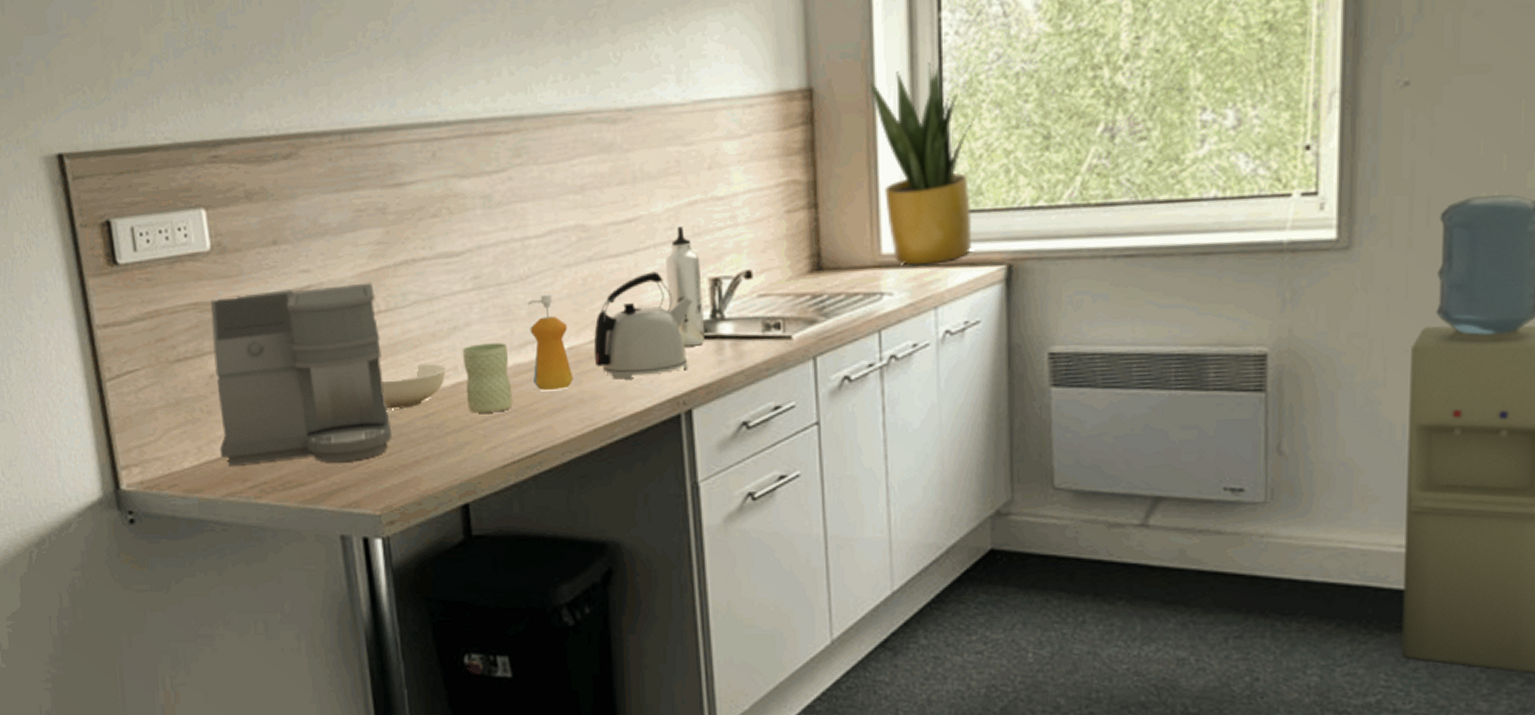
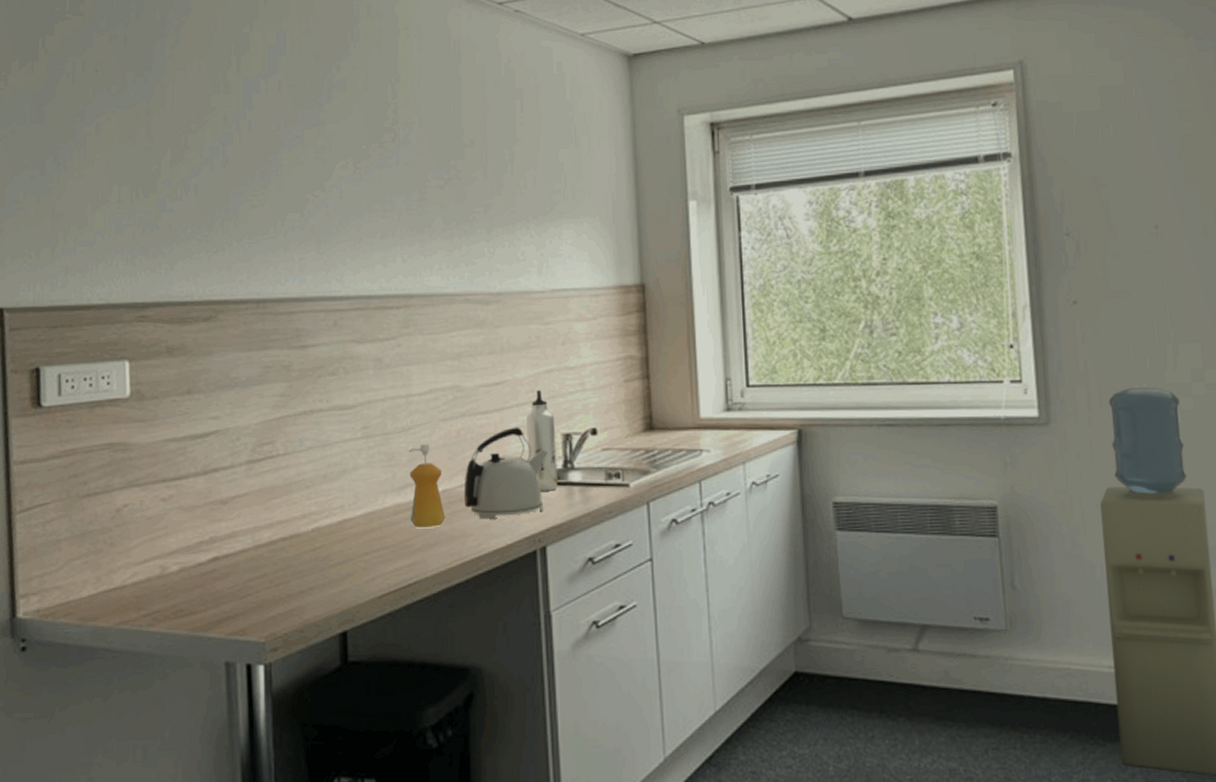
coffee machine: present [210,282,393,466] -> none [118,429,281,595]
bowl: present [380,363,447,409] -> none [274,502,335,543]
mug: present [462,342,513,413] -> none [349,485,392,548]
planter: present [870,62,975,265] -> none [688,269,770,428]

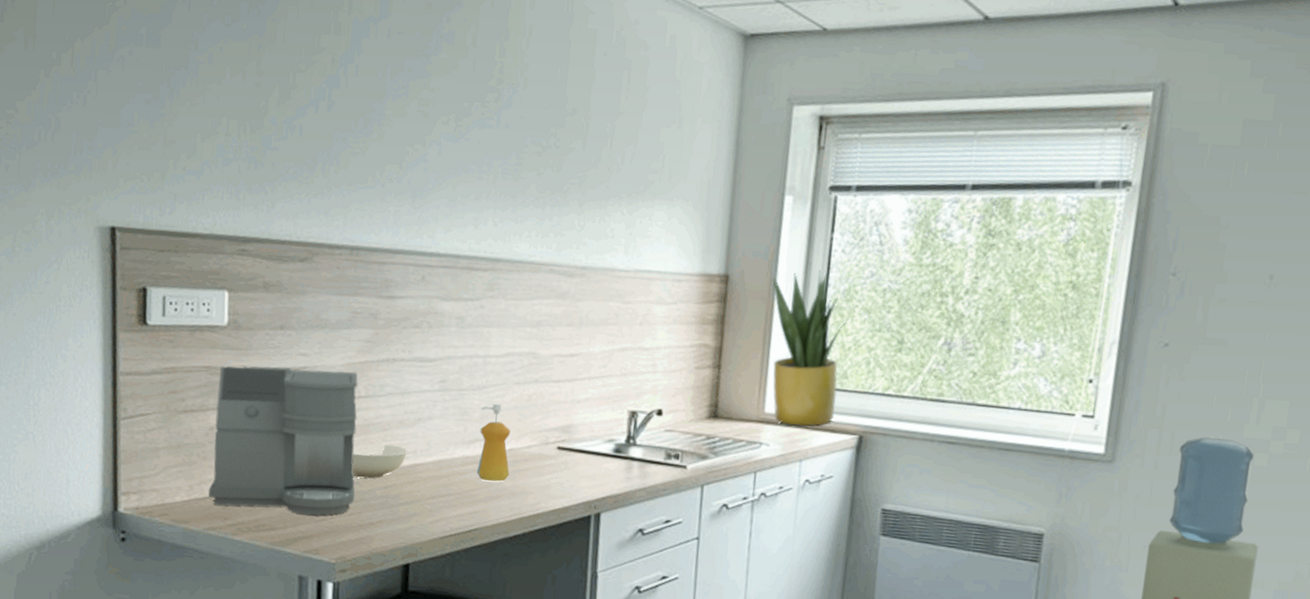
coffee machine: none [118,429,281,595] -> present [208,365,358,516]
bowl: none [274,502,335,543] -> present [351,442,408,479]
kettle: present [463,427,549,519] -> none [528,398,614,482]
water bottle: present [526,390,559,491] -> none [593,366,623,463]
planter: none [688,269,770,428] -> present [772,270,849,427]

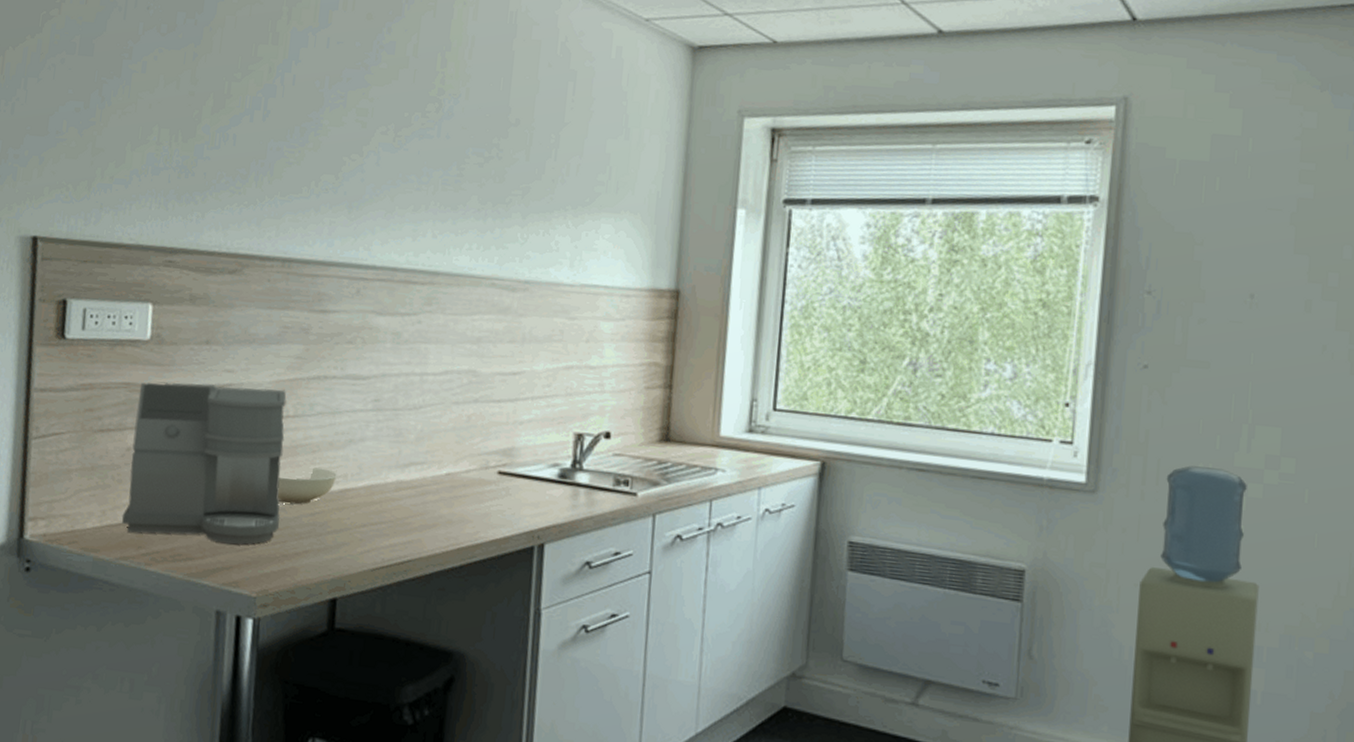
soap dispenser: present [477,403,510,482] -> none [412,424,448,509]
planter: present [772,270,849,427] -> none [725,286,807,452]

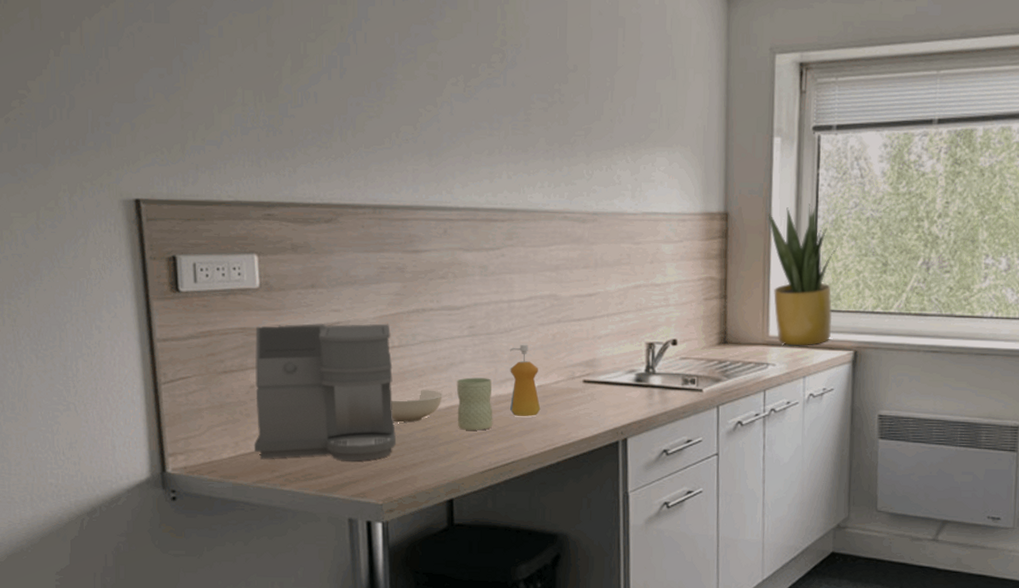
mug: none [350,457,394,521] -> present [456,377,493,431]
soap dispenser: none [412,424,448,509] -> present [509,344,541,416]
planter: none [725,286,807,452] -> present [768,203,838,346]

